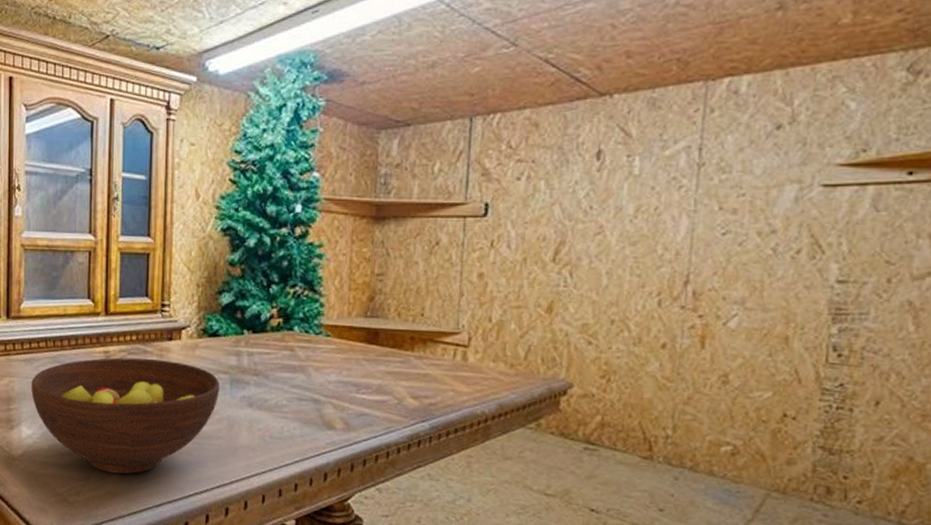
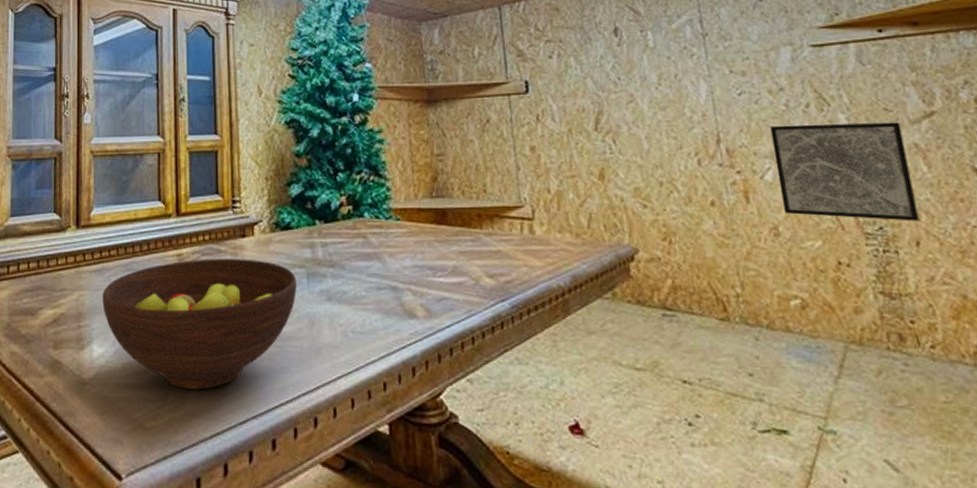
wall art: none [739,270,900,381] -> present [769,122,919,221]

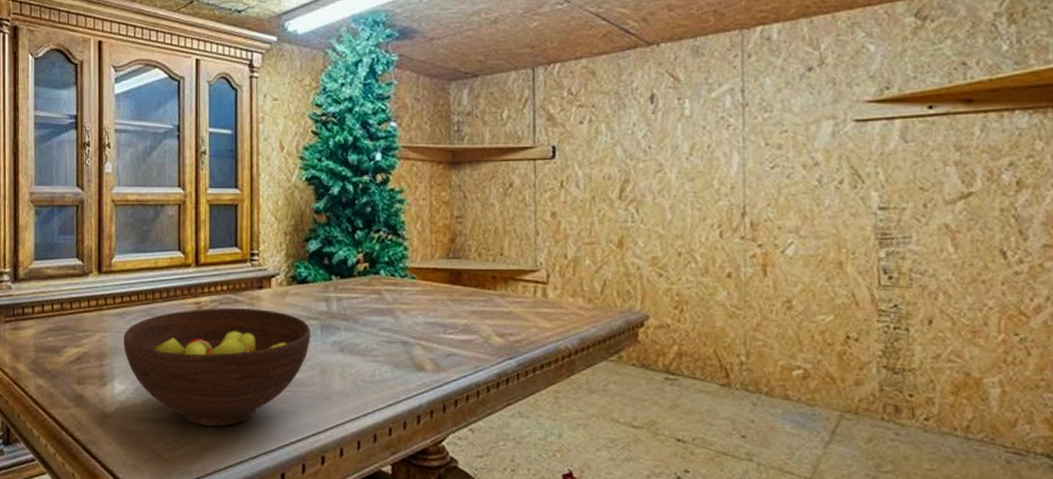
wall art: present [769,122,919,221] -> none [798,201,936,301]

